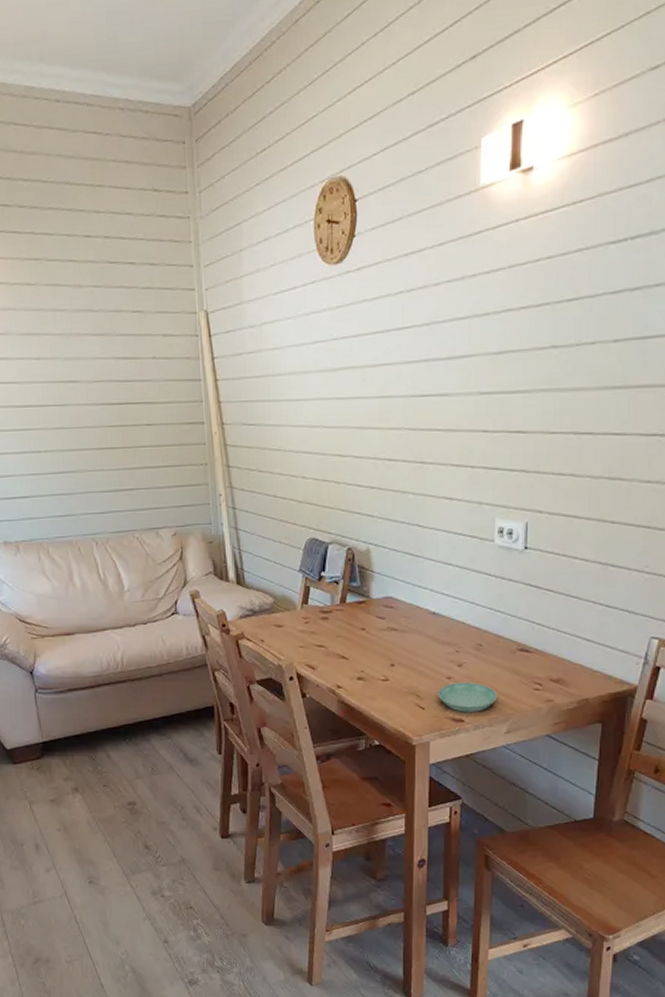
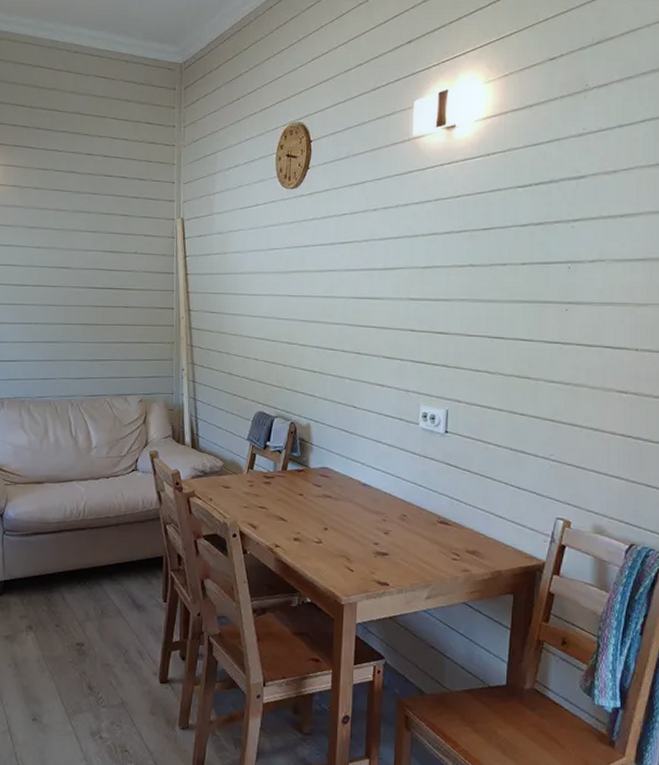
saucer: present [438,682,497,712] -> none [365,548,419,577]

